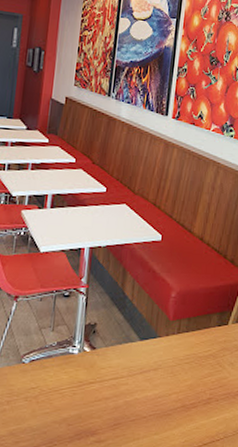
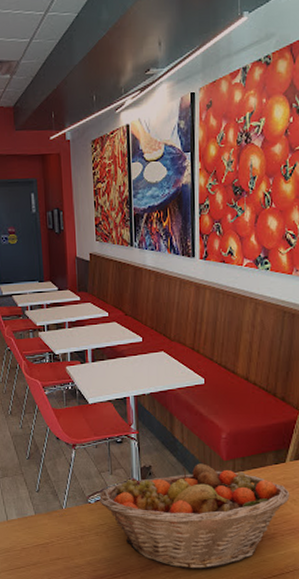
fruit basket: none [35,323,229,439] -> present [99,463,290,570]

